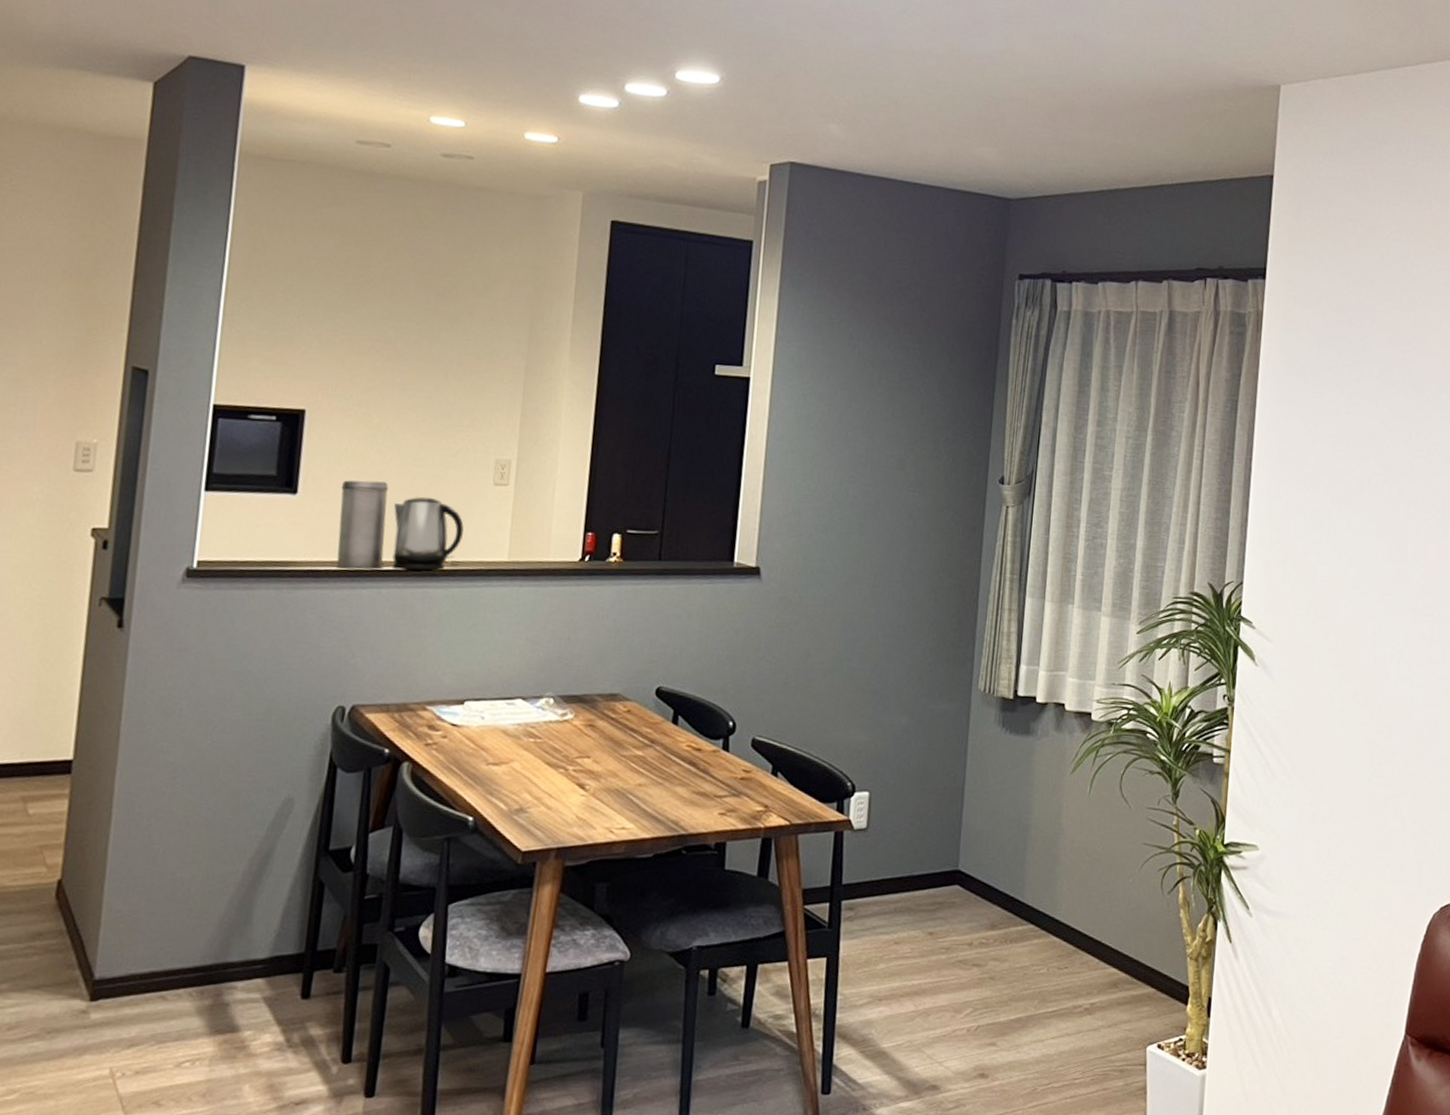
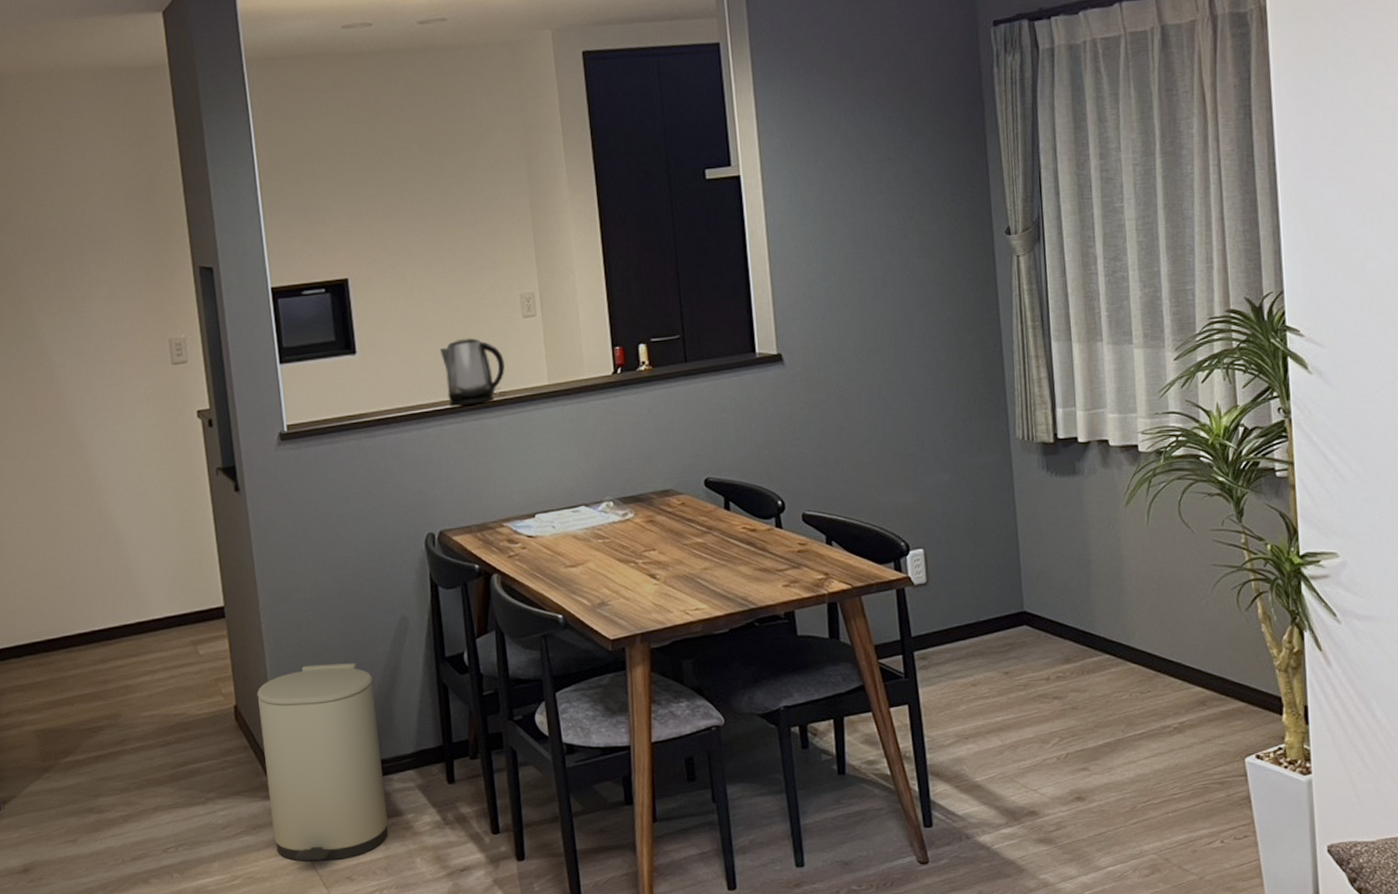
pedal bin: none [72,841,237,1080] -> present [257,663,388,861]
canister: present [336,480,389,570] -> none [391,331,442,414]

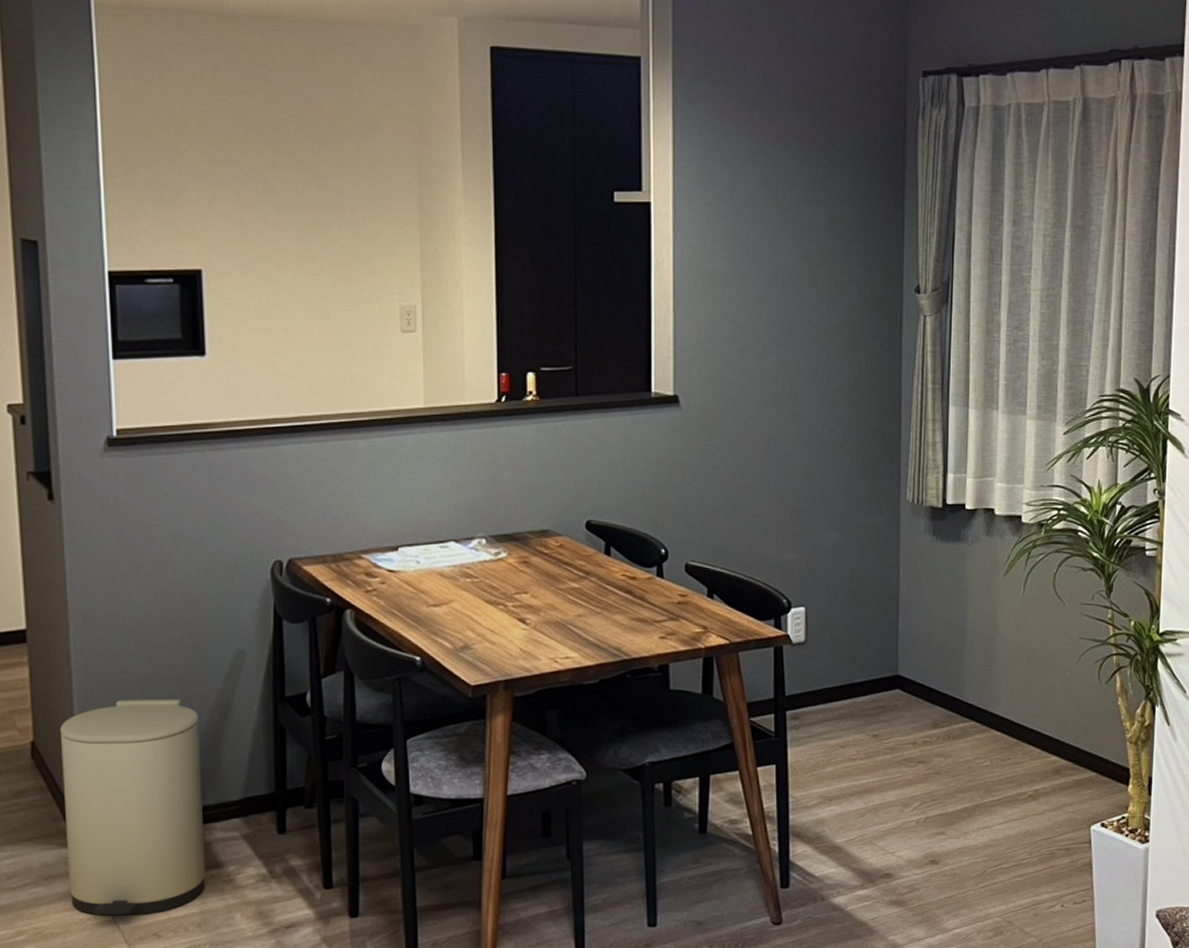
kettle: present [440,338,505,407] -> none [304,349,376,424]

